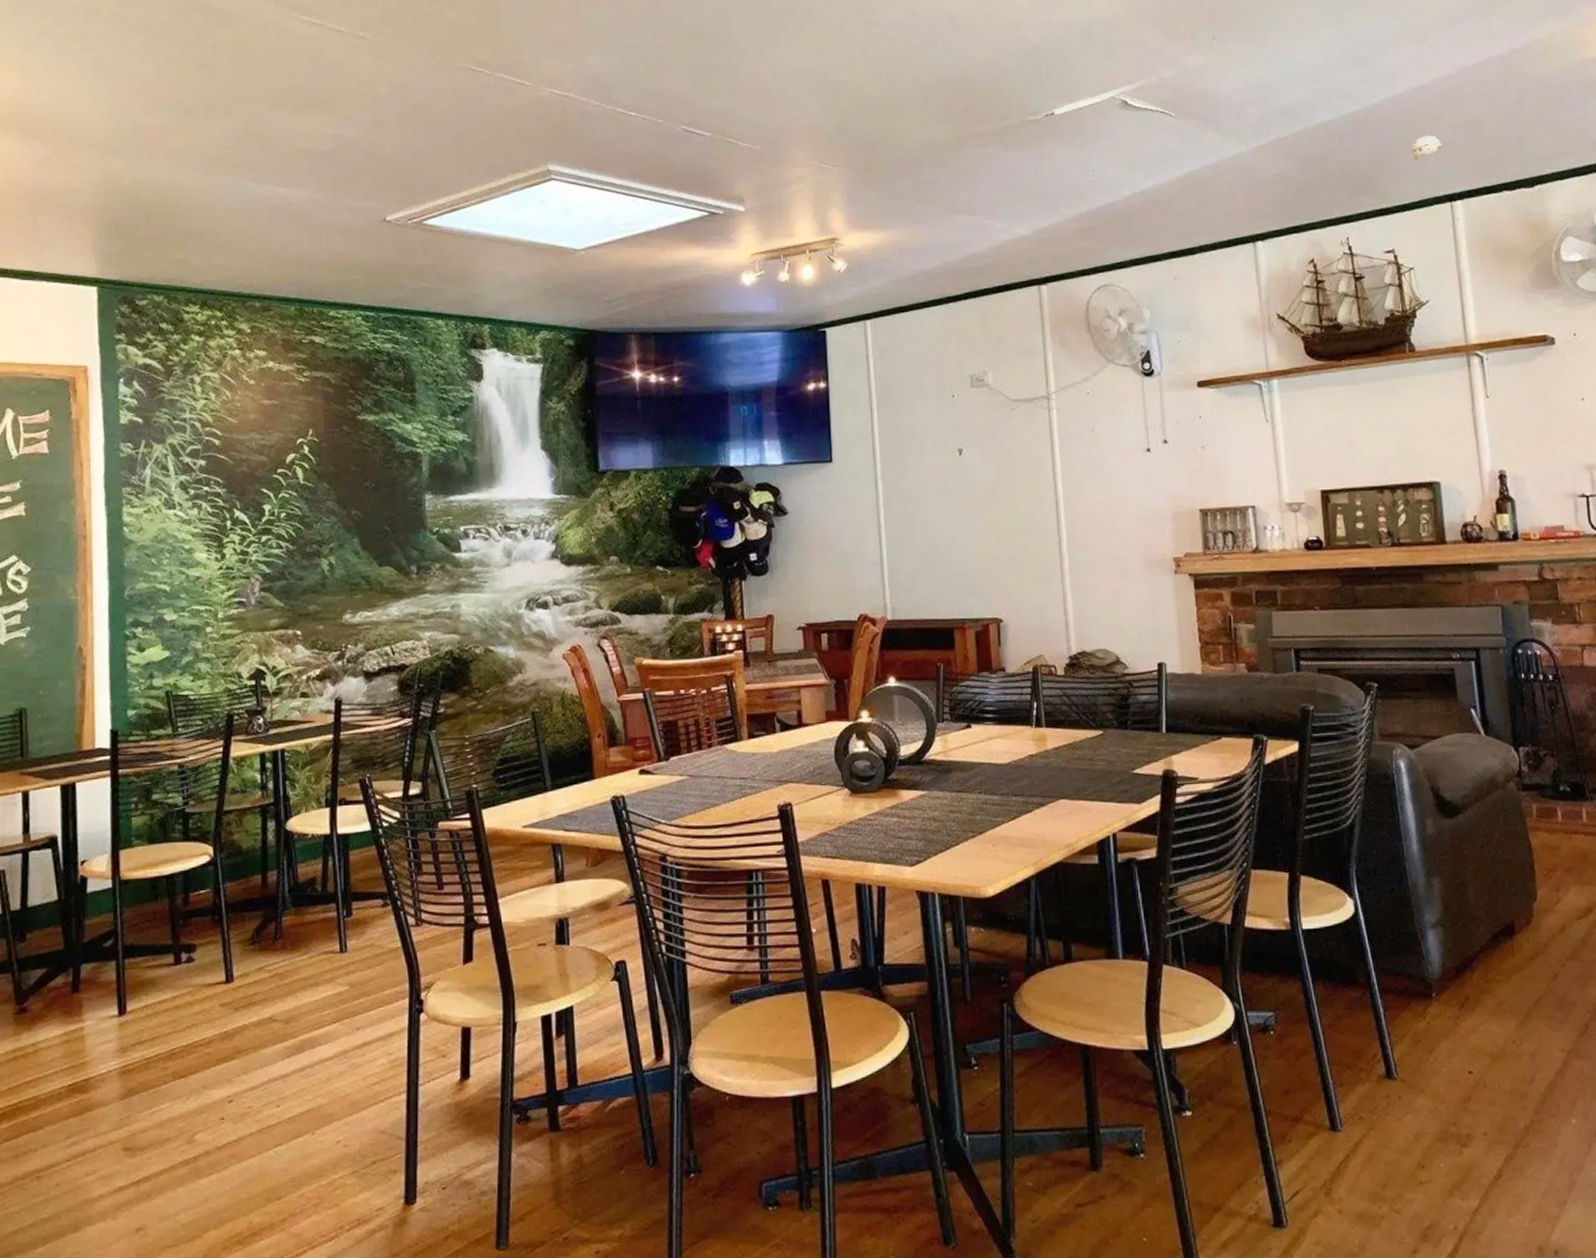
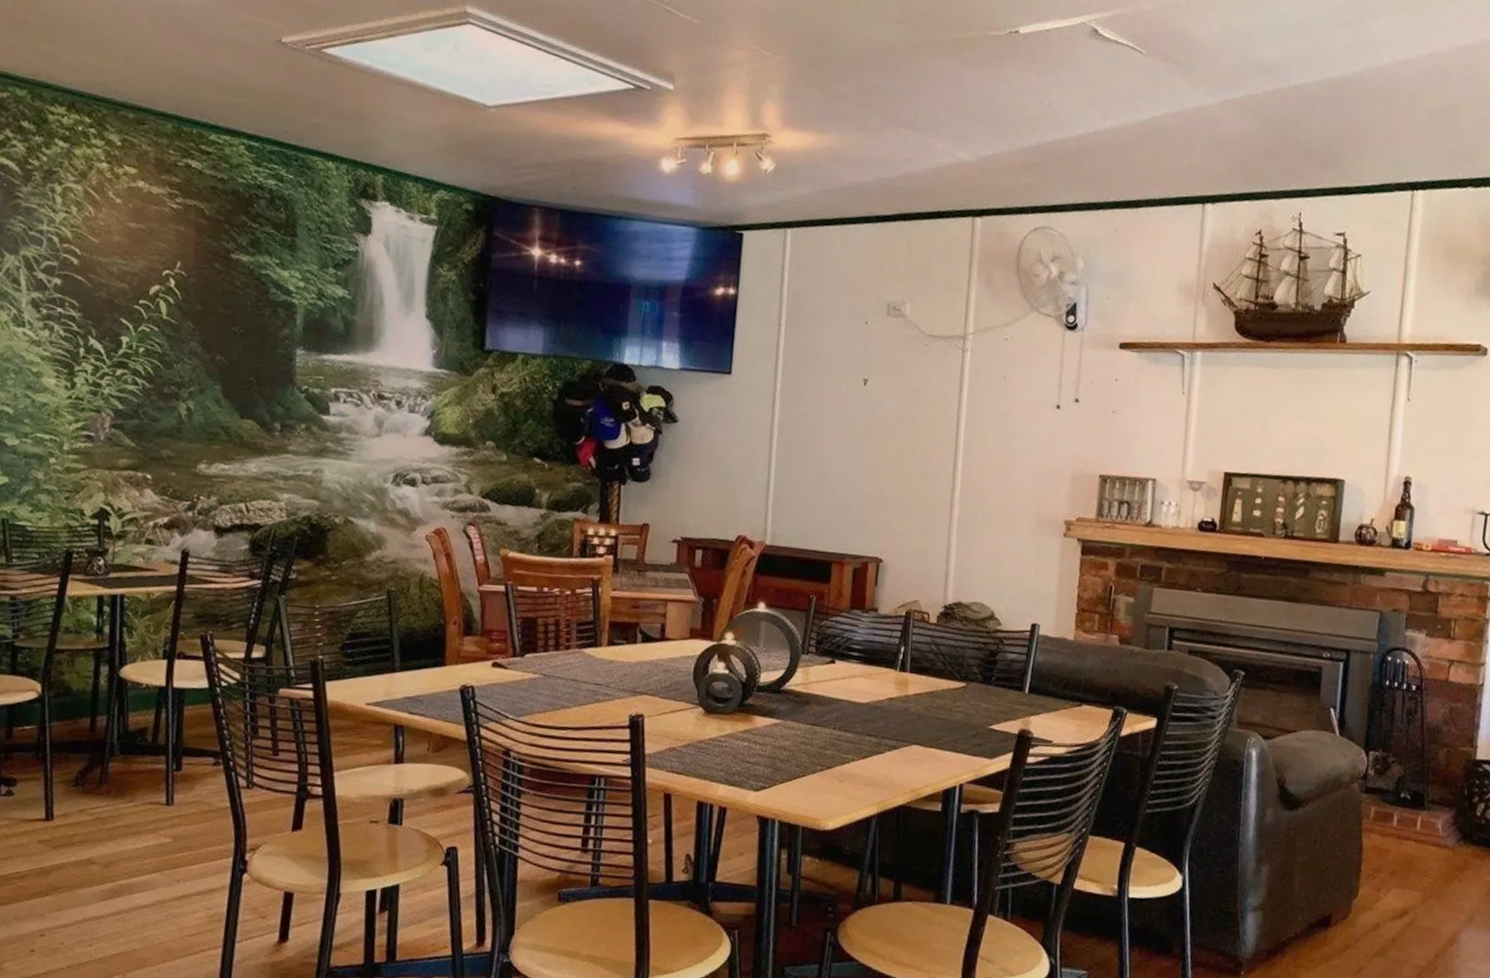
smoke detector: present [1411,135,1442,161] -> none [1383,115,1416,141]

